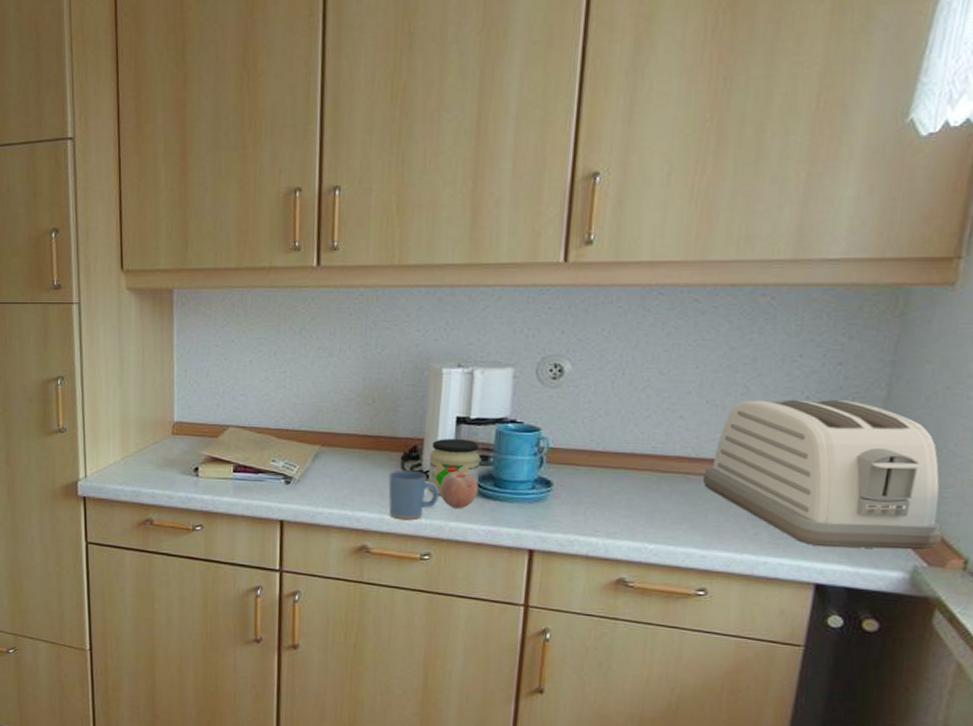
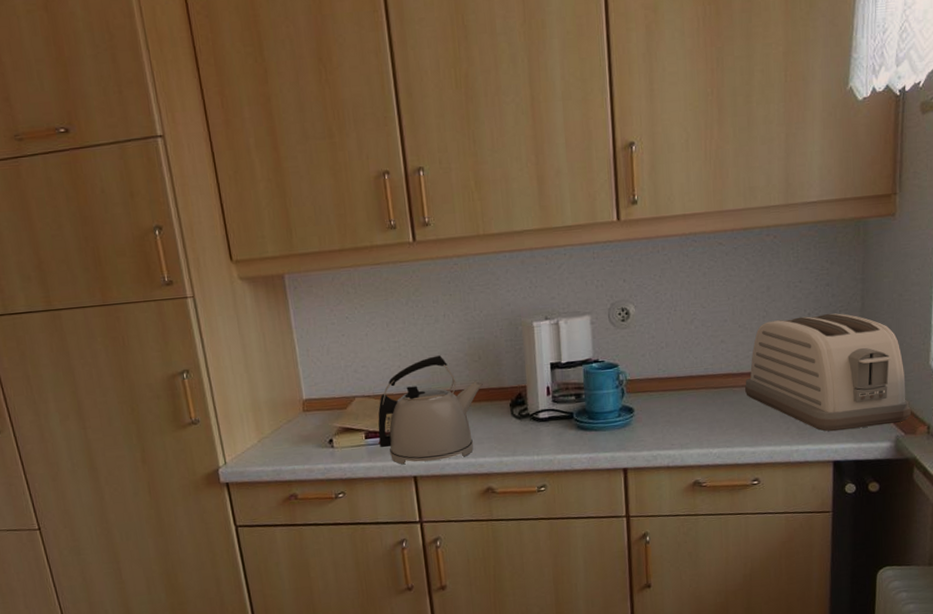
kettle: none [247,393,373,507] -> present [378,355,483,464]
mug: present [388,470,439,519] -> none [502,414,546,459]
jar: present [428,439,480,495] -> none [533,381,576,433]
fruit: present [440,470,478,509] -> none [545,409,577,444]

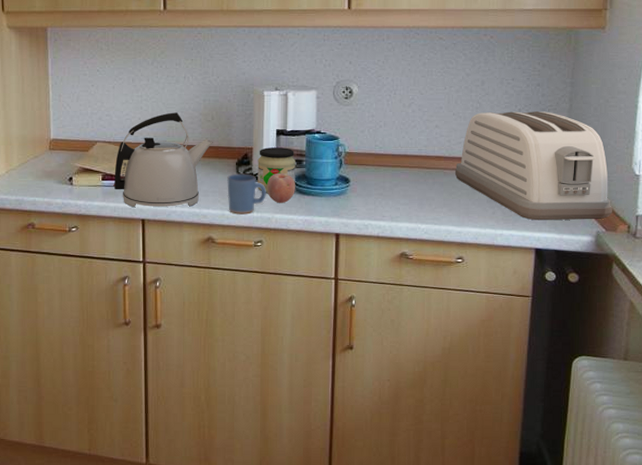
mug: none [502,414,546,459] -> present [227,173,266,213]
jar: none [533,381,576,433] -> present [257,147,296,193]
fruit: none [545,409,577,444] -> present [267,172,295,204]

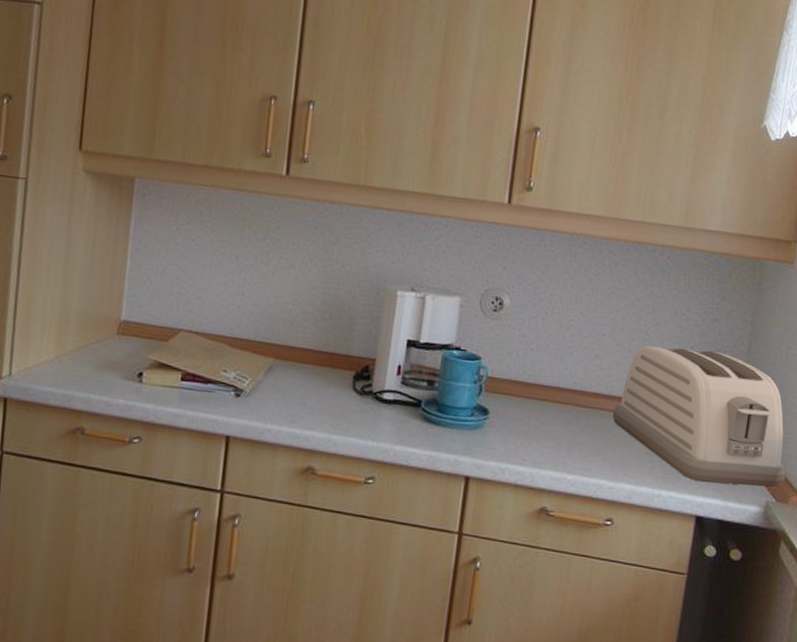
kettle: present [113,112,213,207] -> none [194,303,328,425]
mug: present [227,173,266,213] -> none [337,389,387,441]
jar: present [257,147,296,193] -> none [376,360,427,418]
fruit: present [267,172,295,204] -> none [387,393,423,433]

